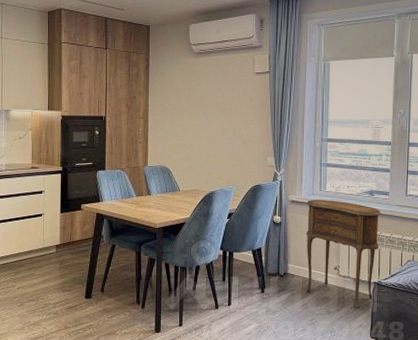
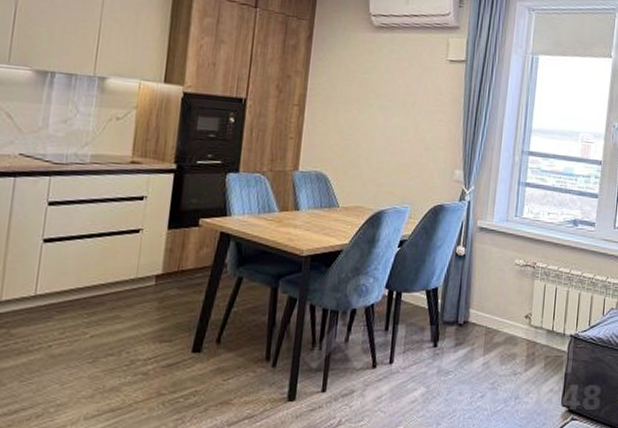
side table: present [306,200,381,308] -> none [489,227,585,368]

